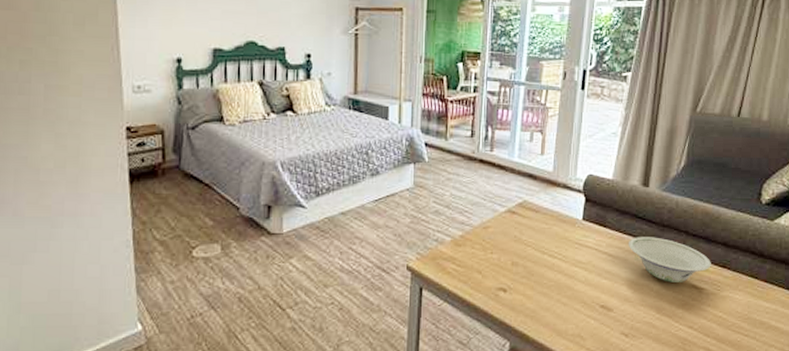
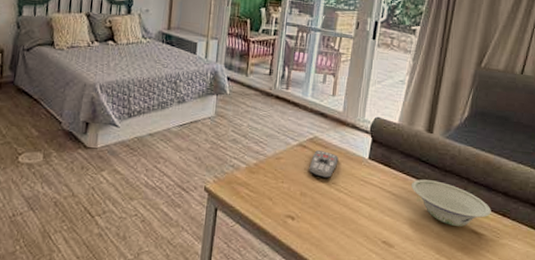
remote control: none [519,215,551,245] -> present [309,150,339,179]

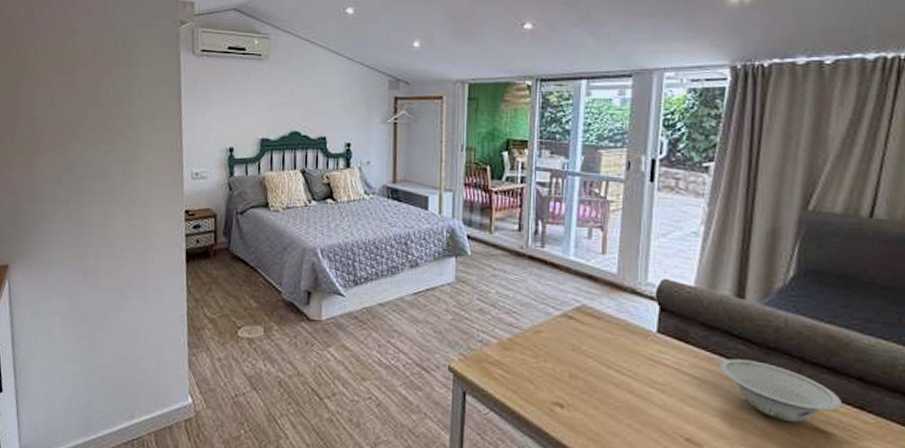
remote control: present [309,150,339,179] -> none [578,322,616,357]

